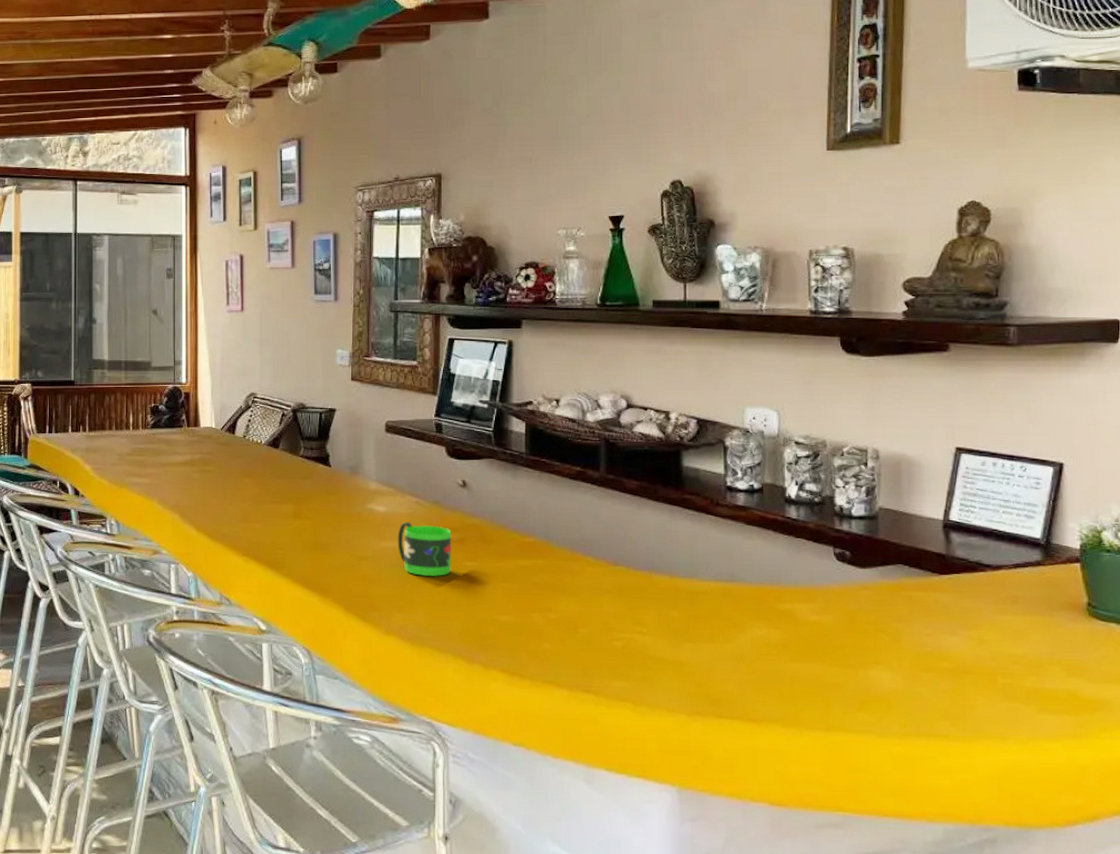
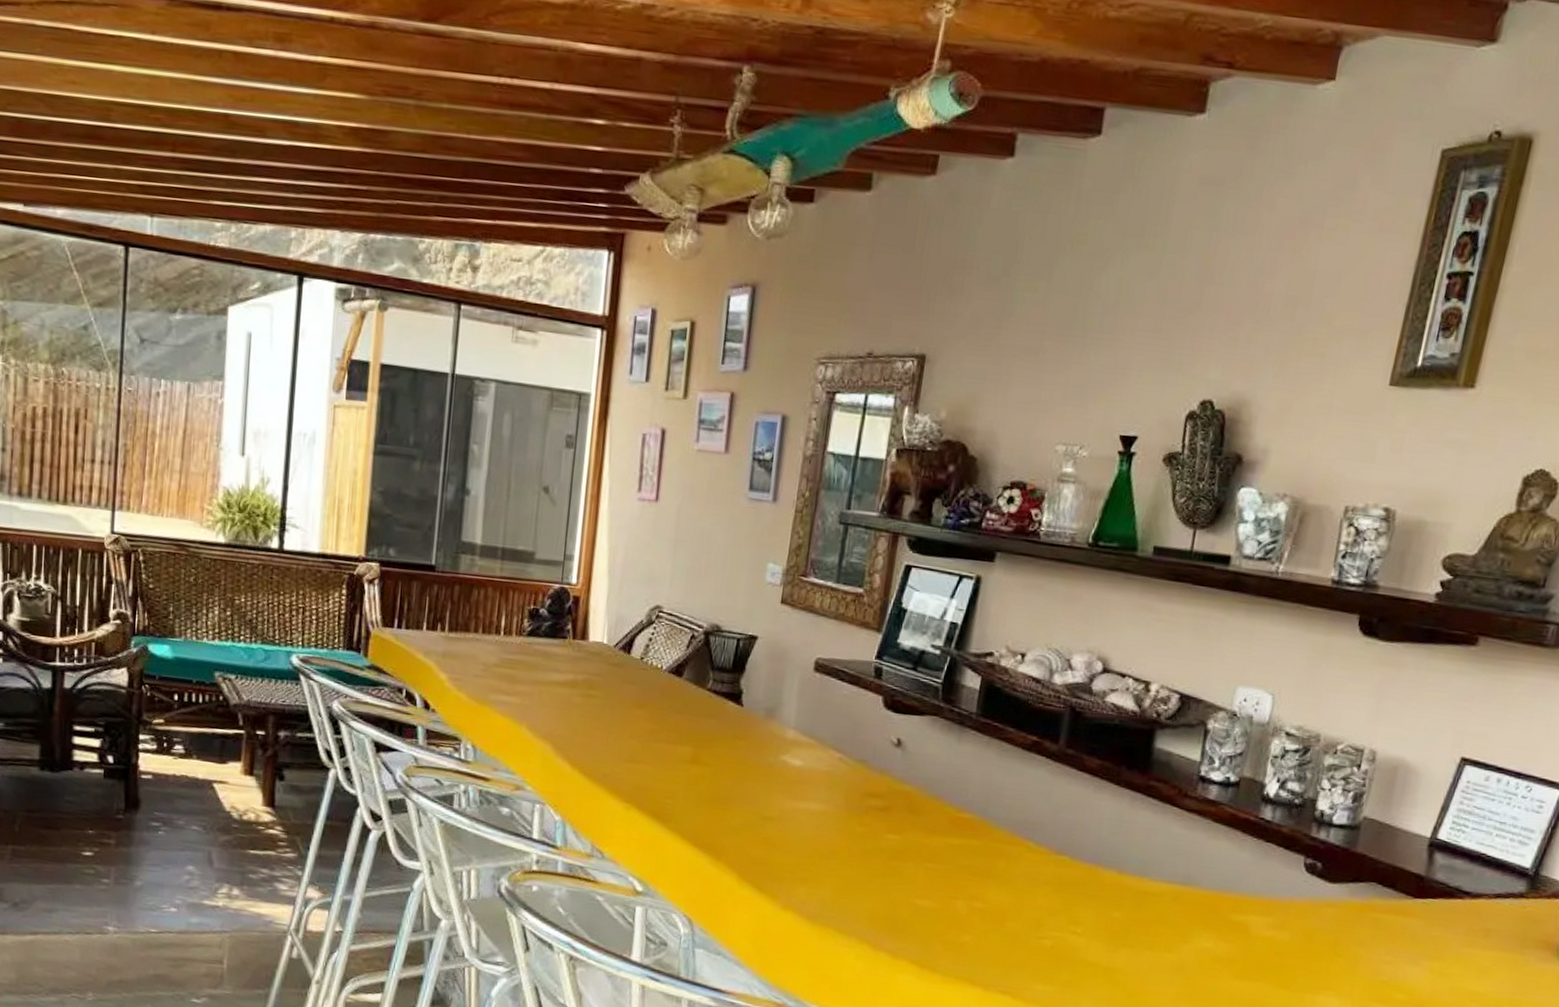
mug: present [397,521,452,576] -> none [810,780,875,848]

